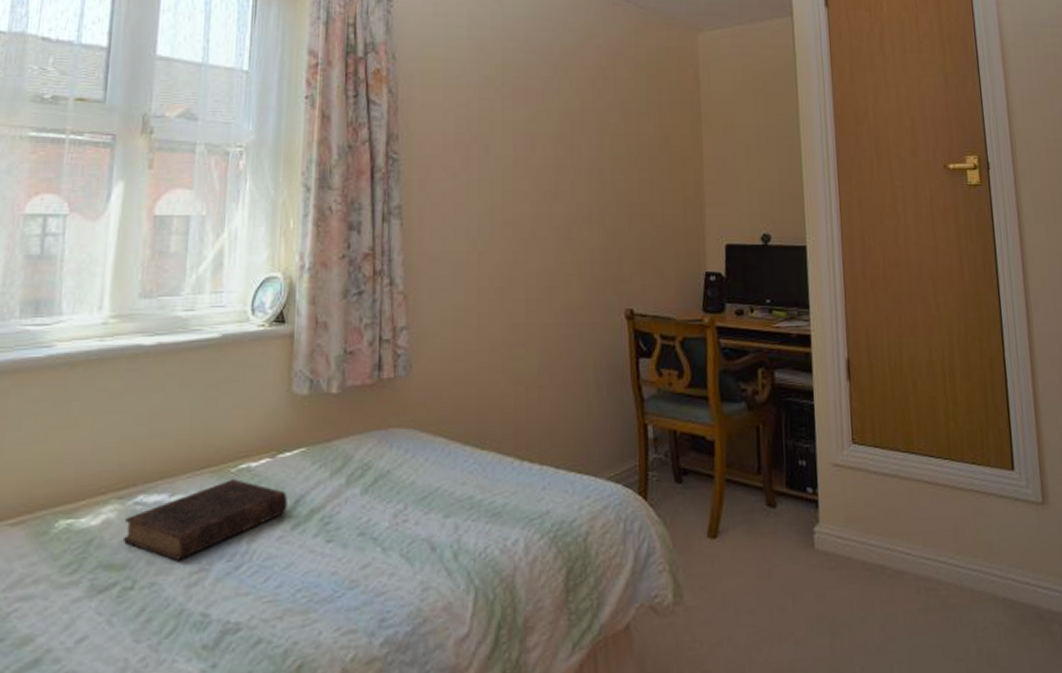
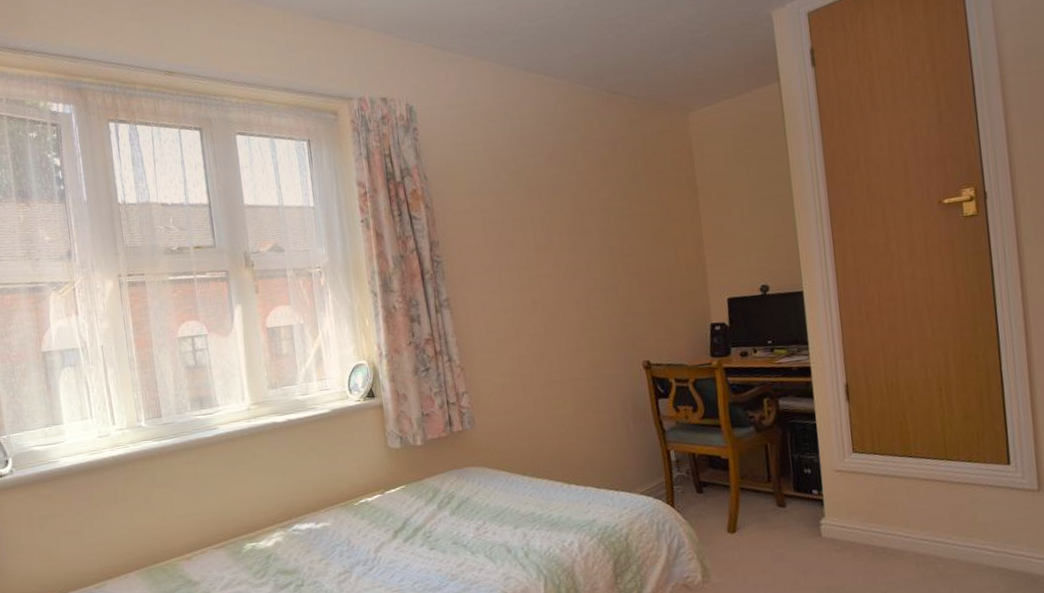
book: present [122,479,288,560] -> none [288,510,398,566]

